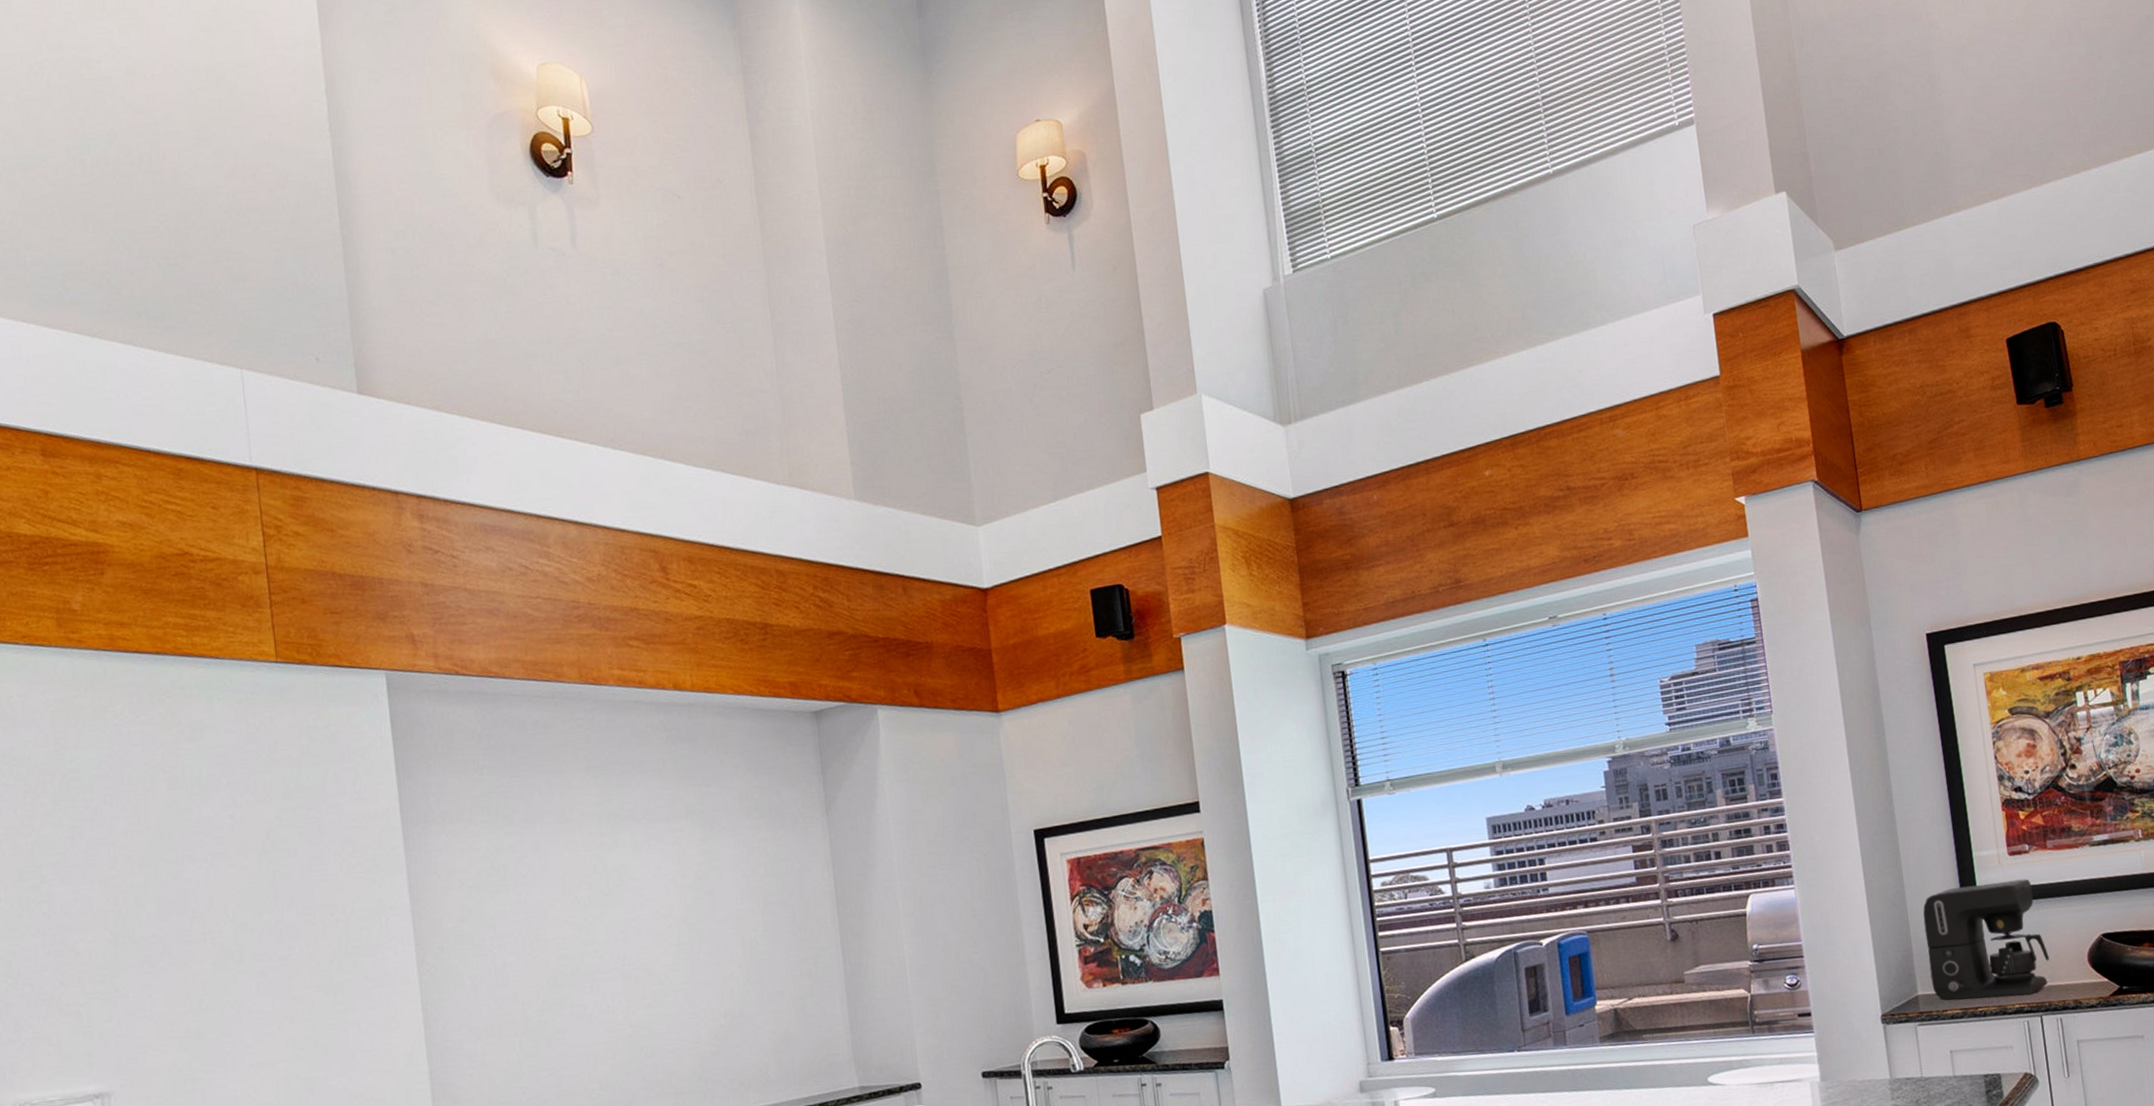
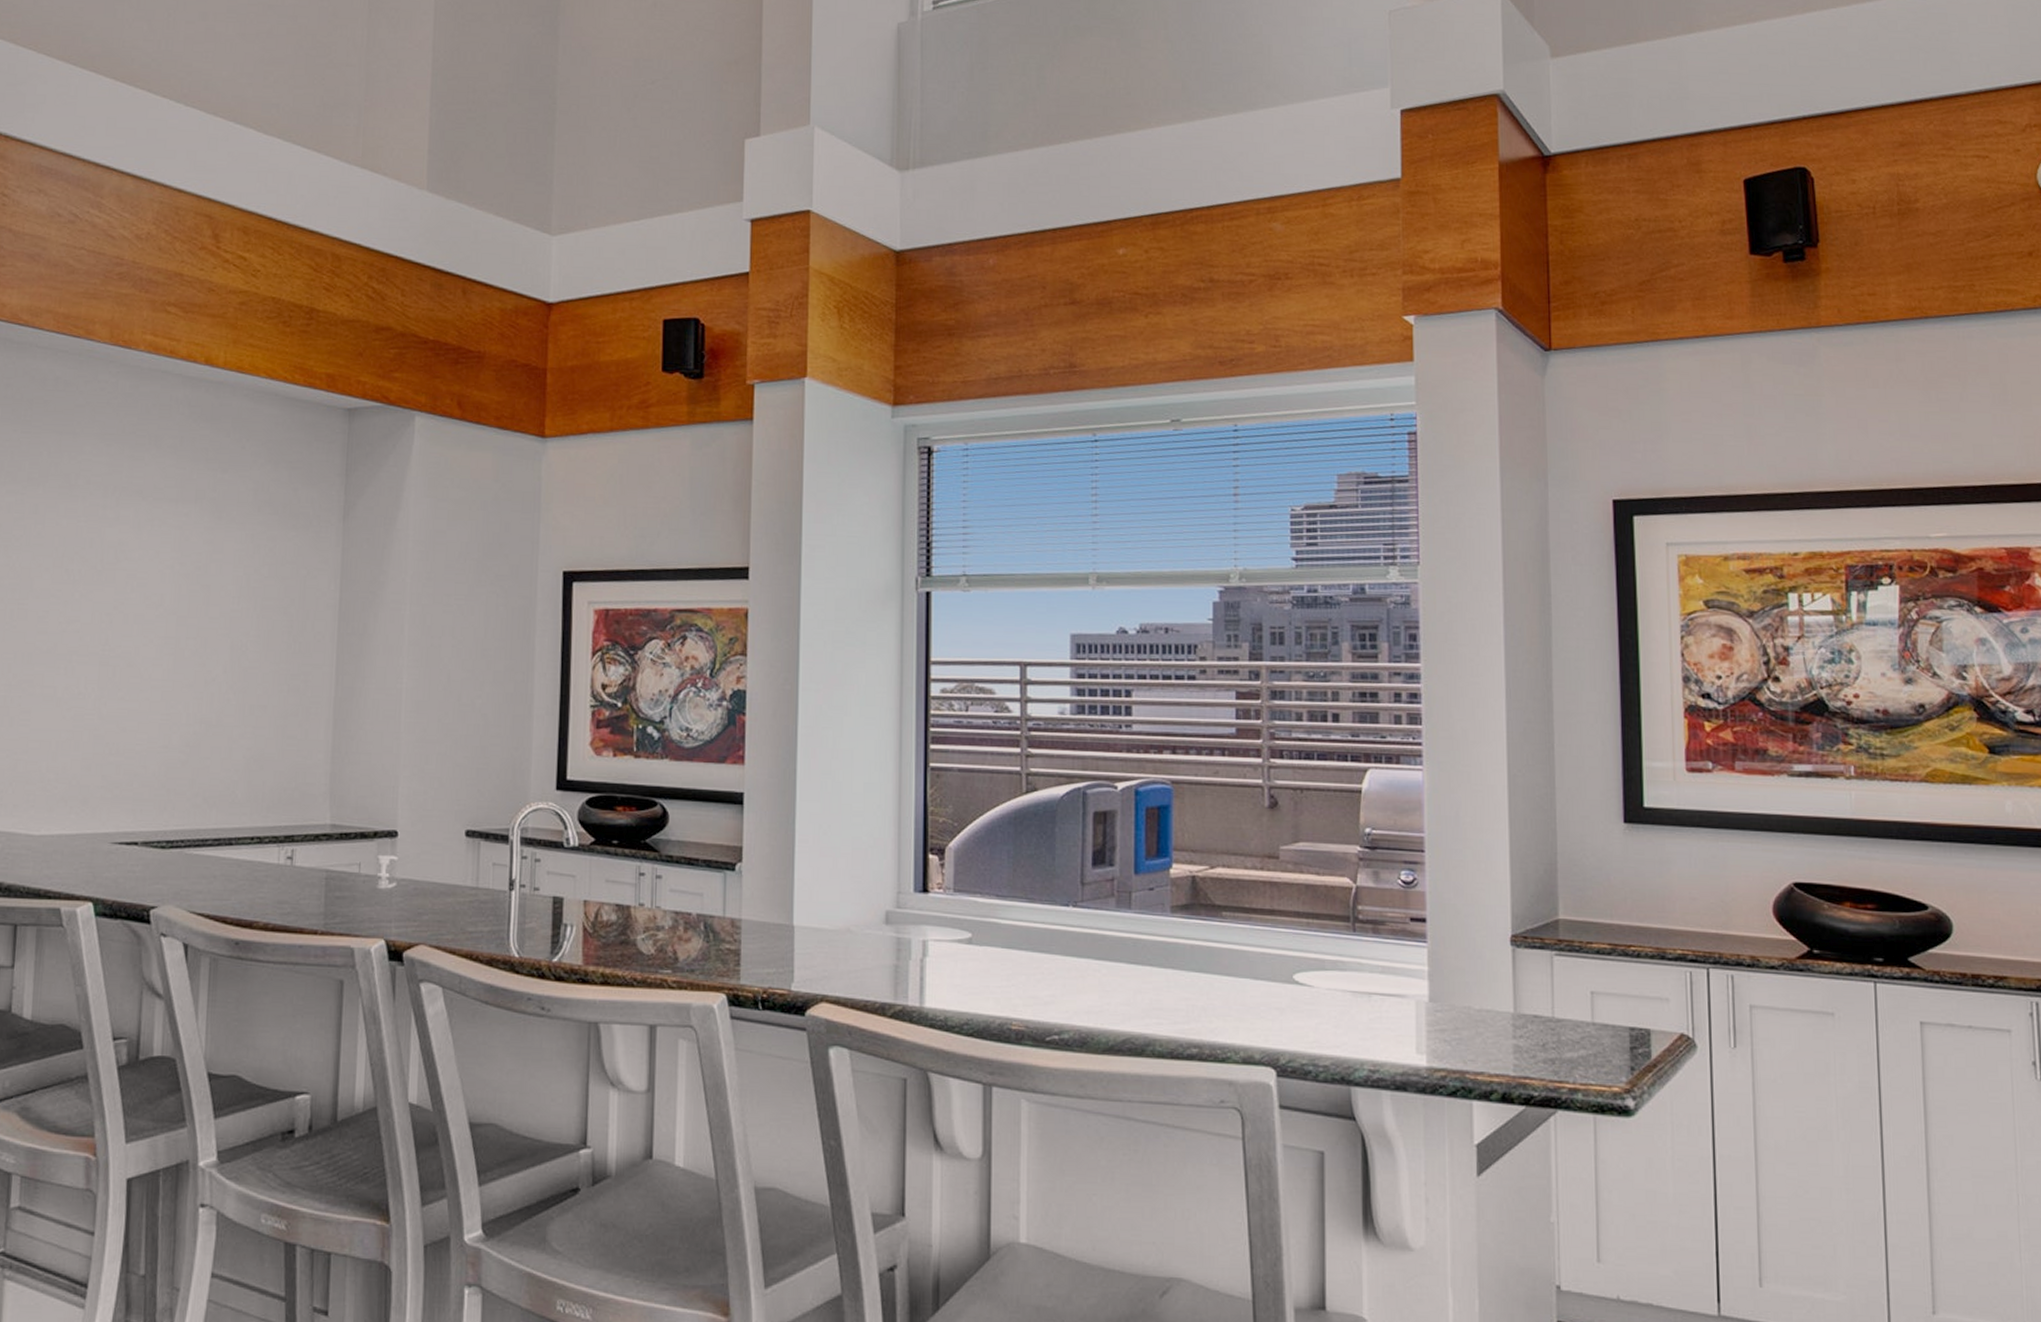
coffee maker: present [1923,879,2050,1000] -> none [1574,799,1725,942]

